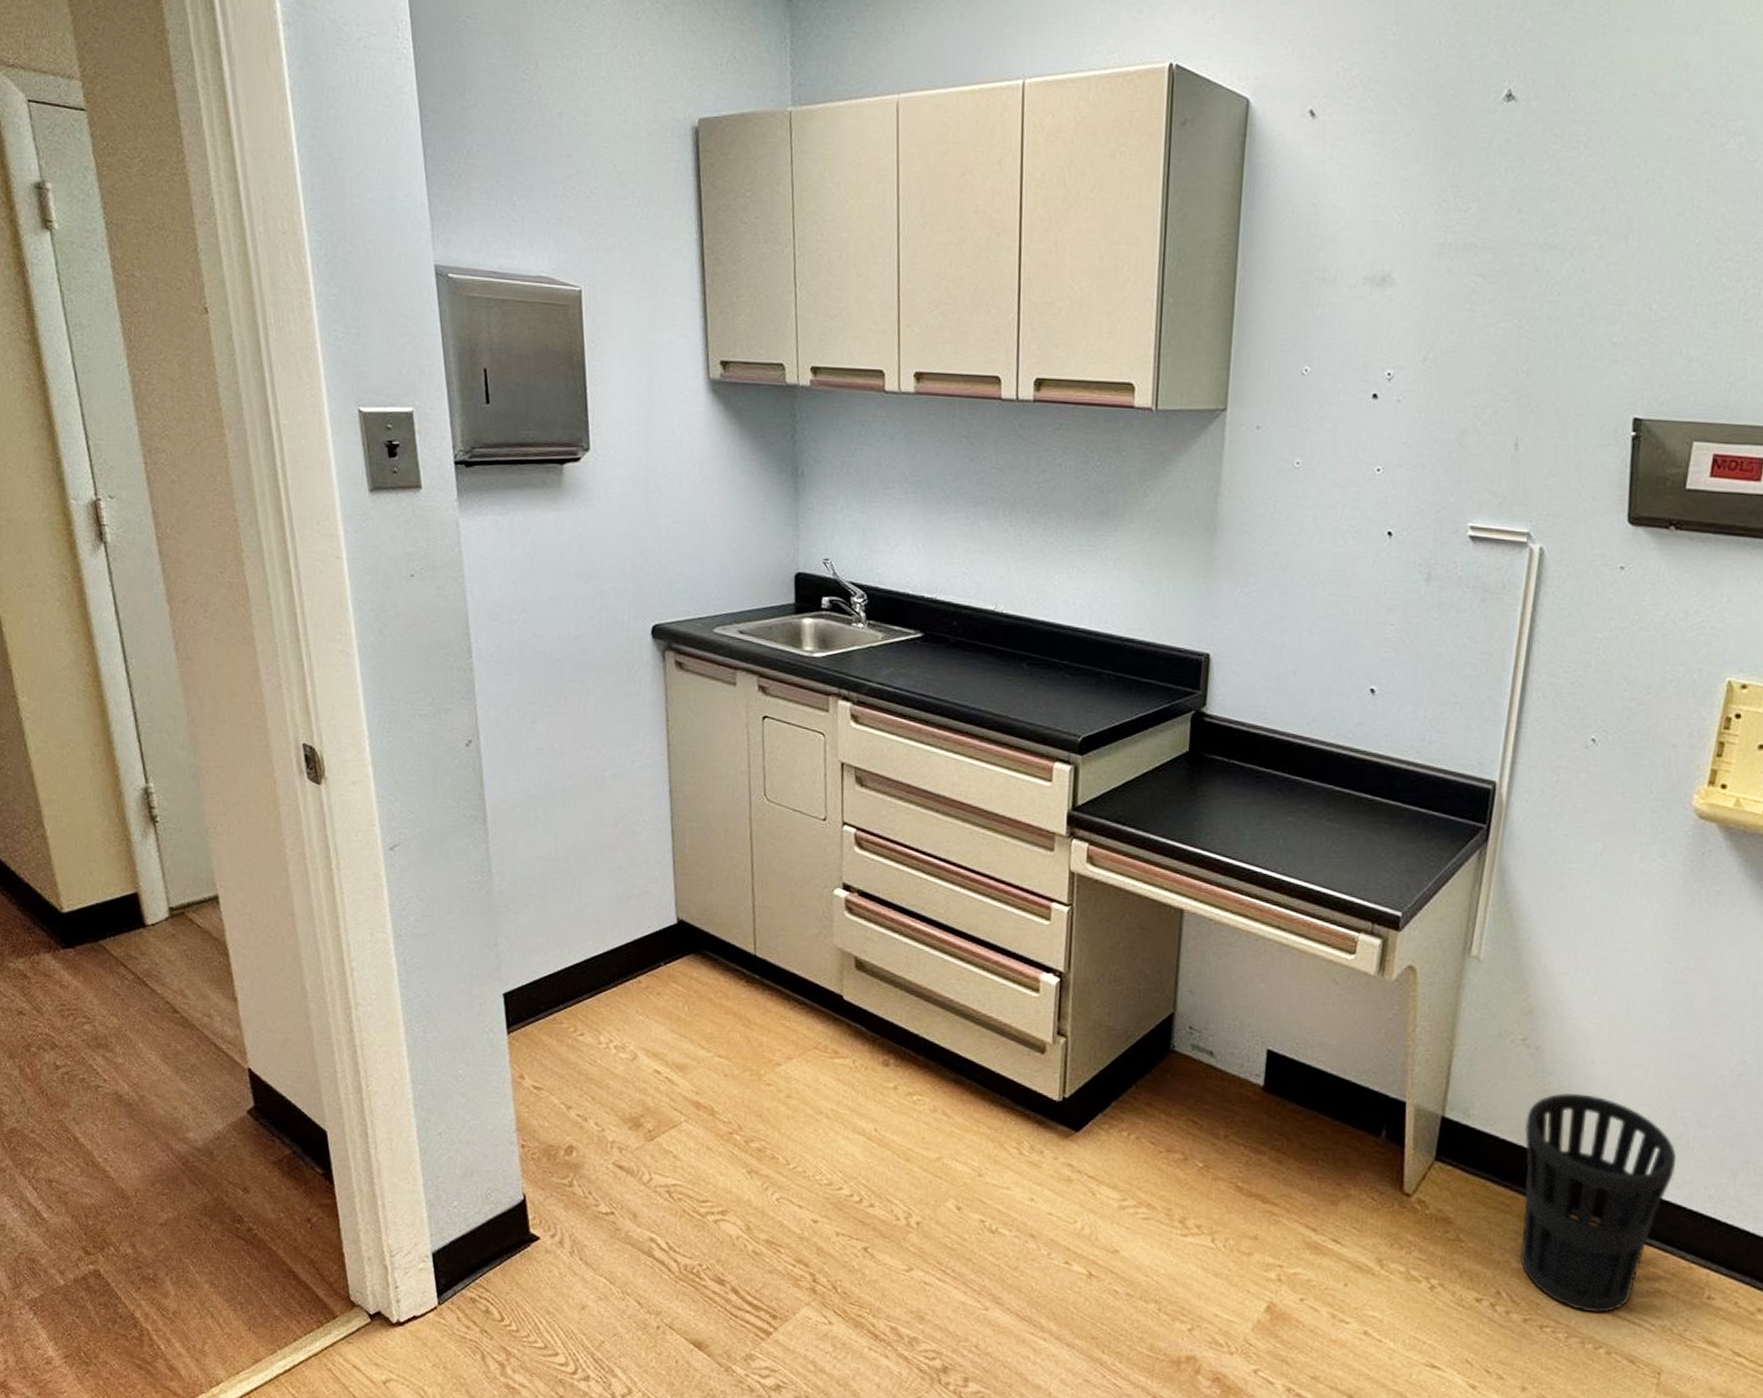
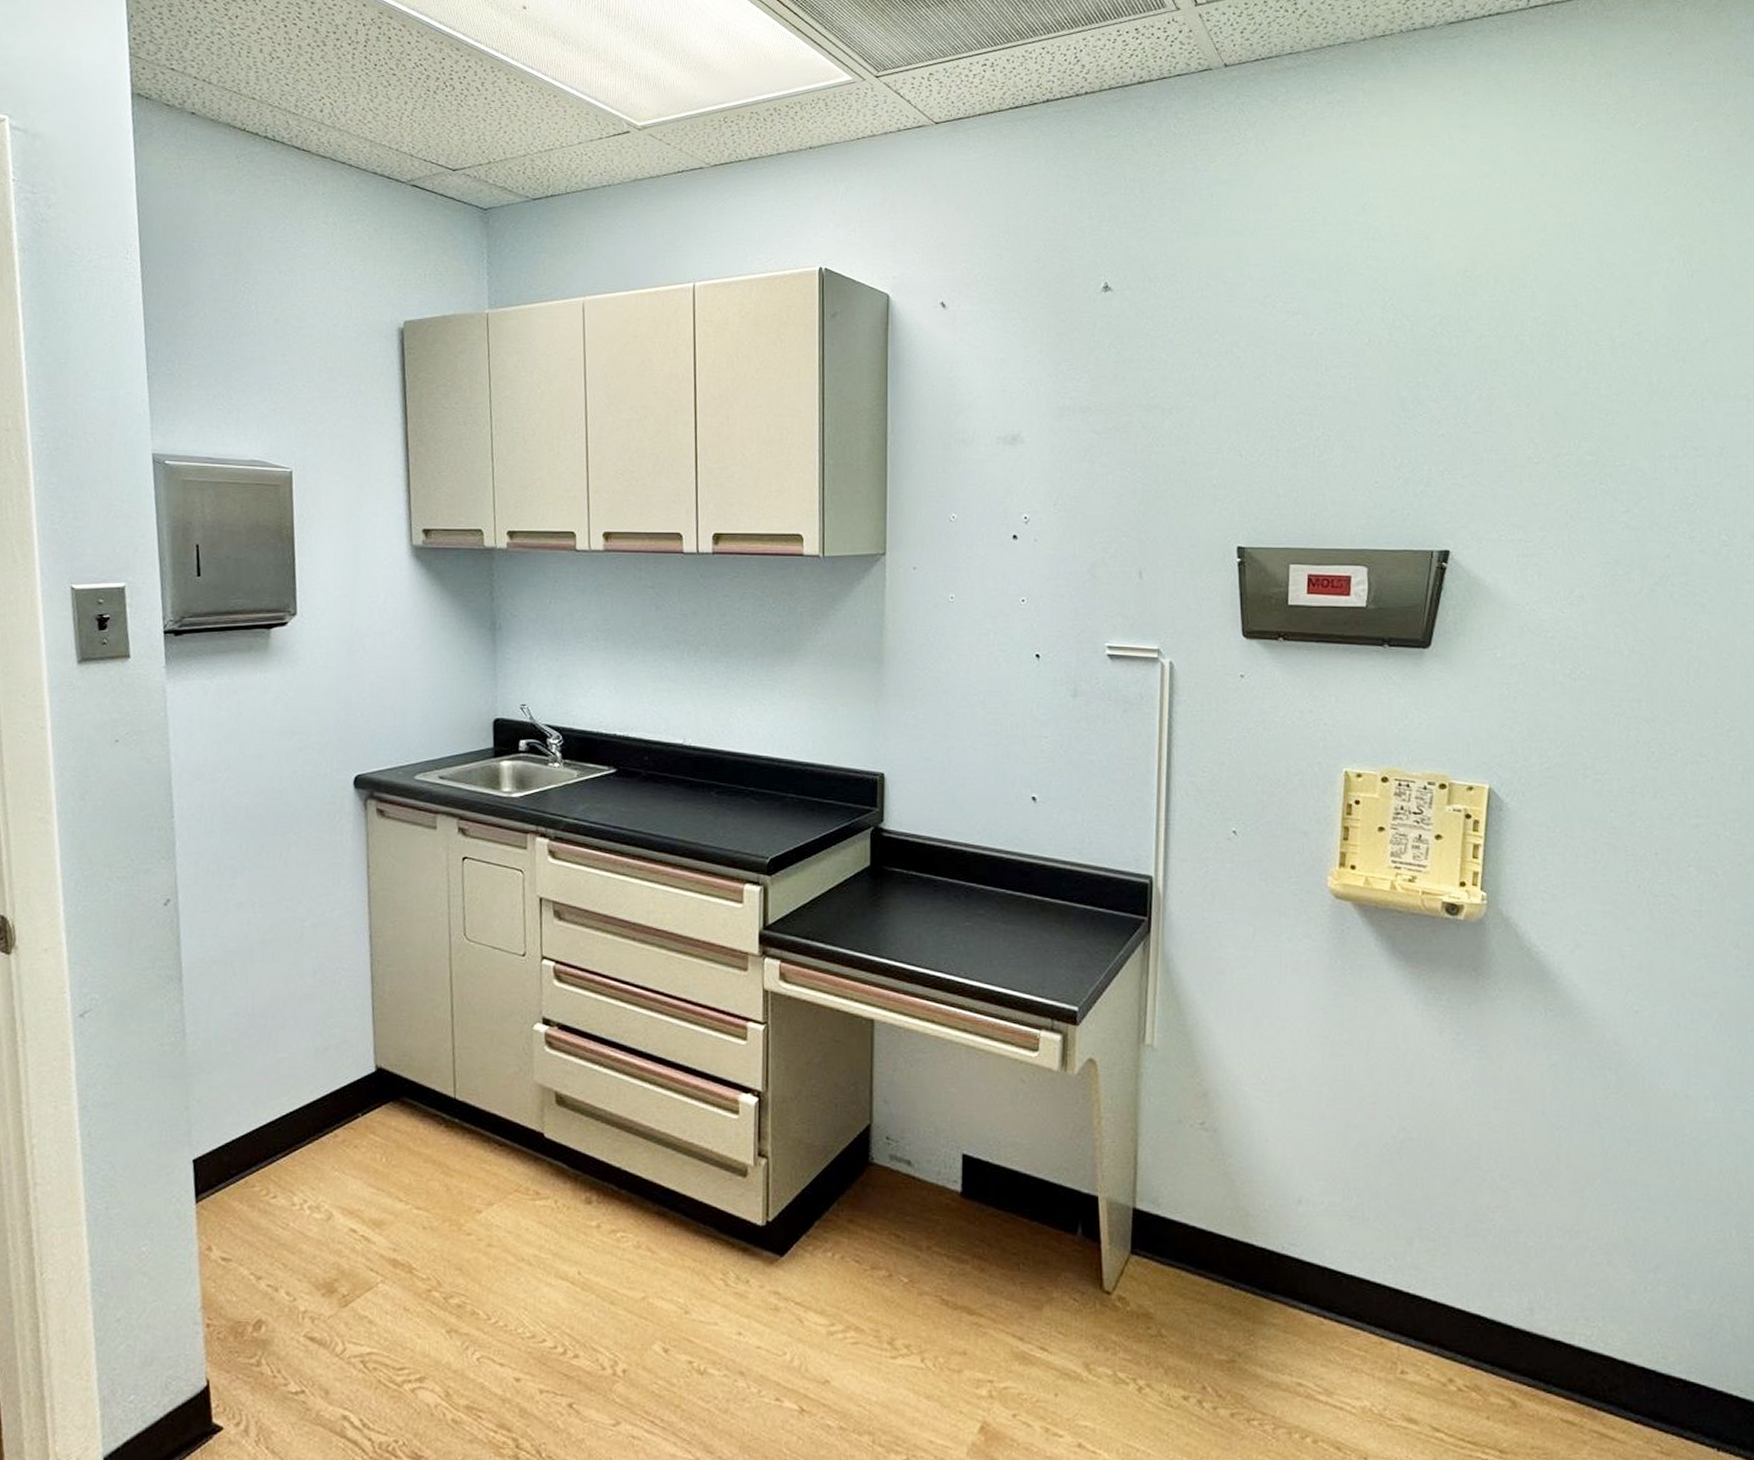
wastebasket: present [1520,1092,1676,1314] -> none [1212,1173,1356,1400]

